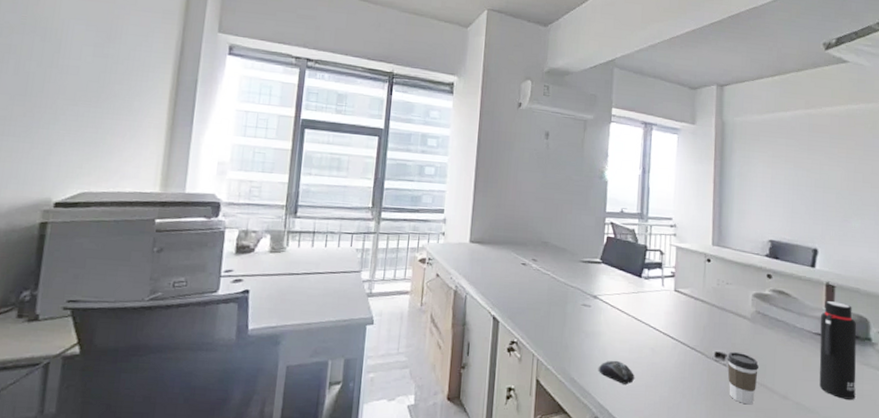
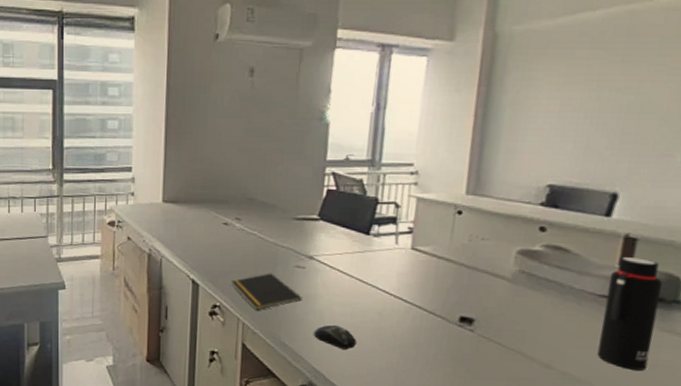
notepad: none [528,310,588,346] -> present [232,273,302,310]
coffee cup: present [727,351,759,405] -> none [474,315,516,373]

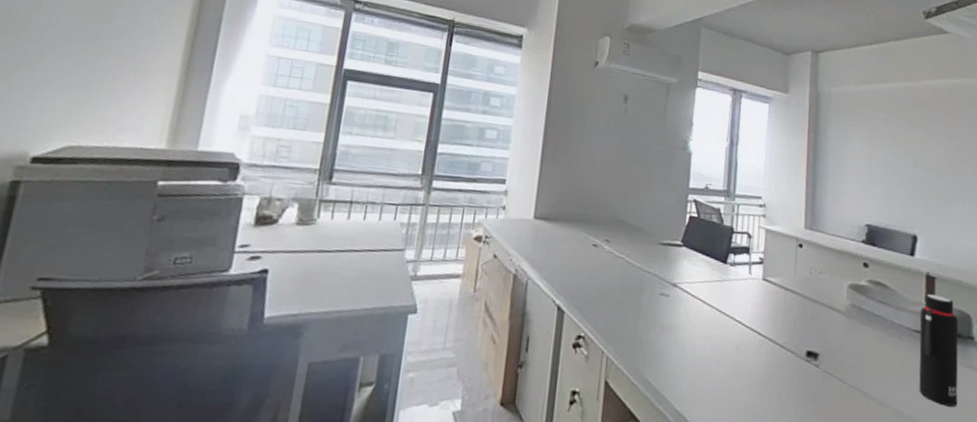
notepad: present [232,273,302,310] -> none [597,300,666,342]
computer mouse: present [313,324,358,350] -> none [675,359,718,388]

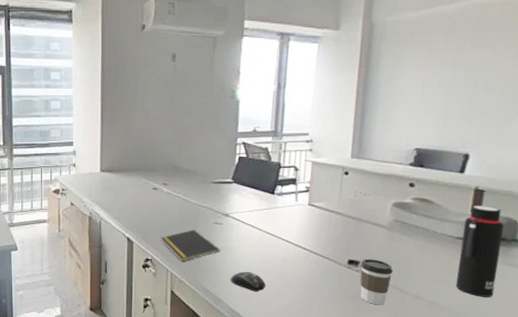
notepad: none [597,300,666,342] -> present [161,229,220,261]
computer mouse: none [675,359,718,388] -> present [230,271,267,292]
coffee cup: none [819,350,854,412] -> present [360,258,393,305]

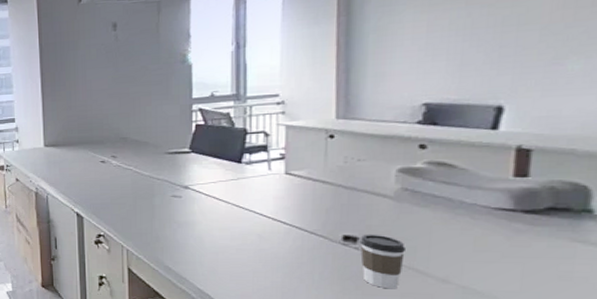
notepad: present [161,229,220,261] -> none [113,203,181,237]
computer mouse: present [230,271,267,292] -> none [195,248,240,271]
water bottle: present [455,205,504,297] -> none [499,167,568,283]

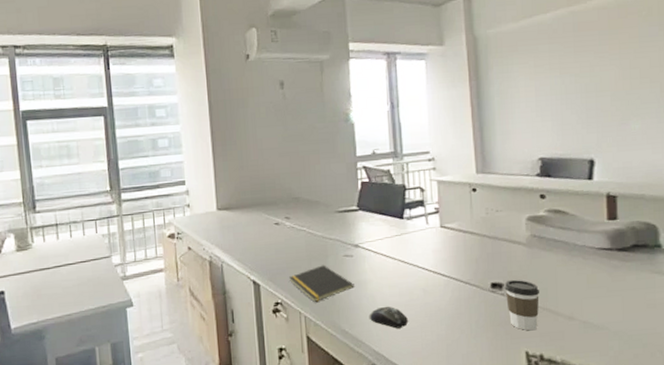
notepad: none [113,203,181,237] -> present [289,265,354,302]
computer mouse: none [195,248,240,271] -> present [369,306,409,329]

